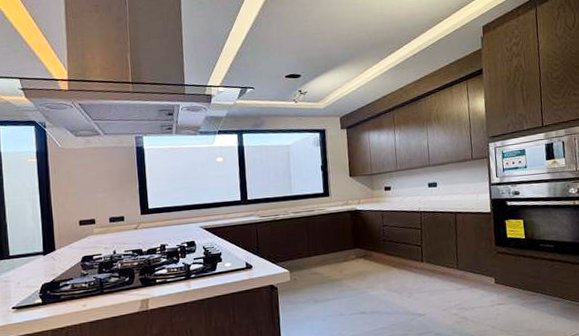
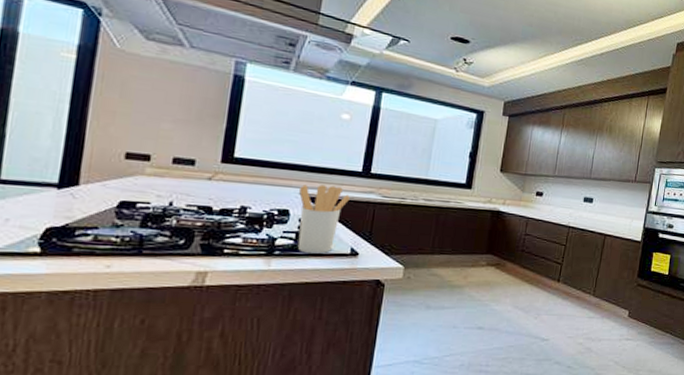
utensil holder: none [199,215,236,273] -> present [297,185,350,254]

